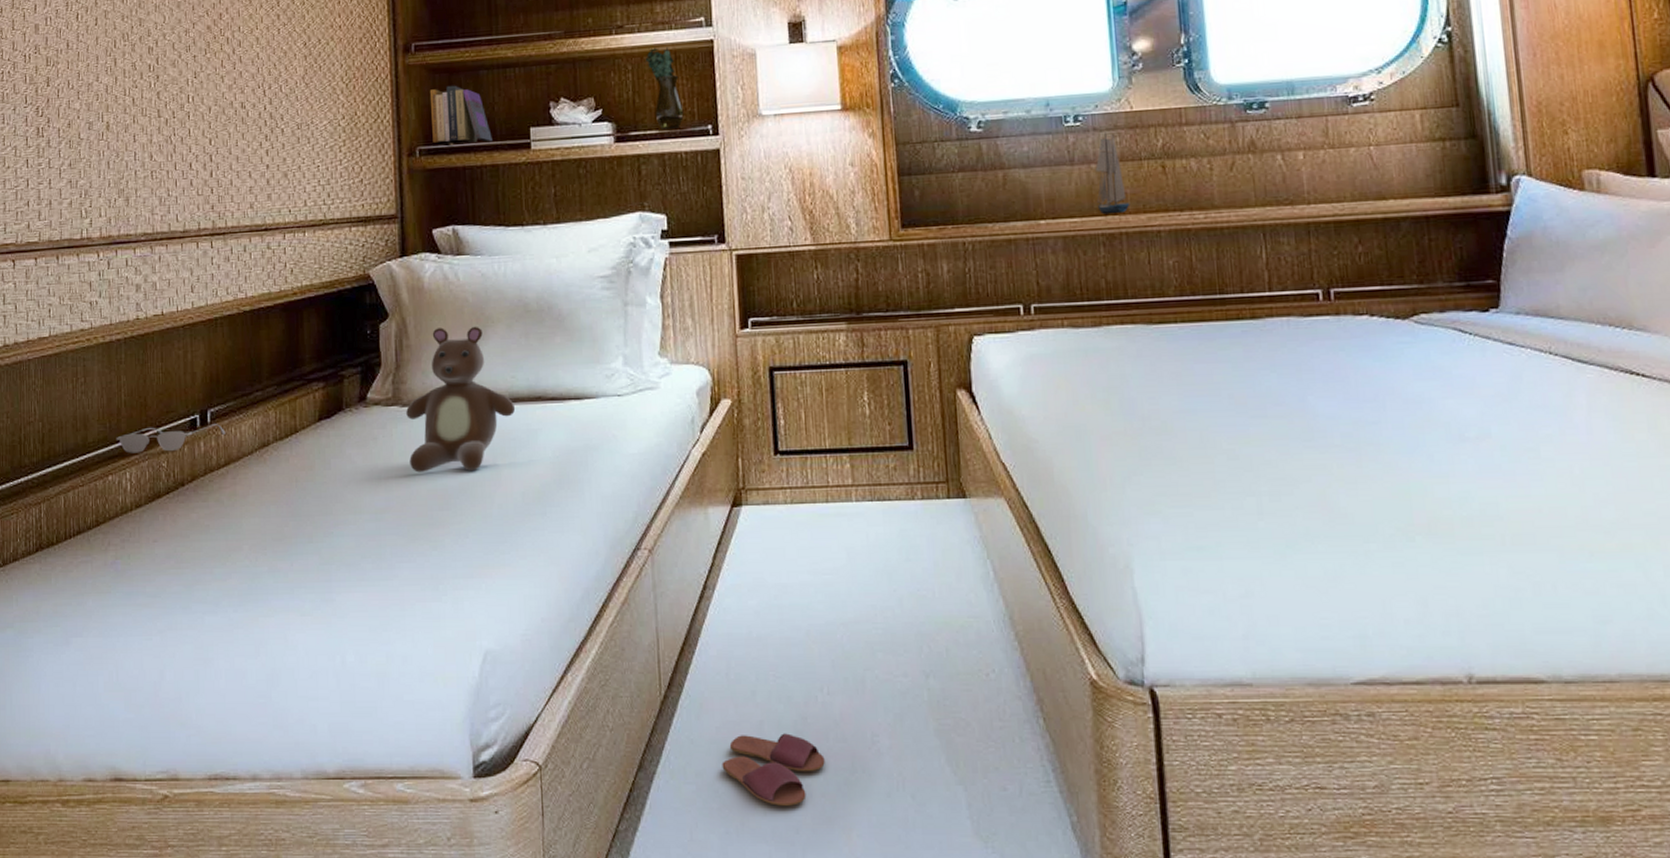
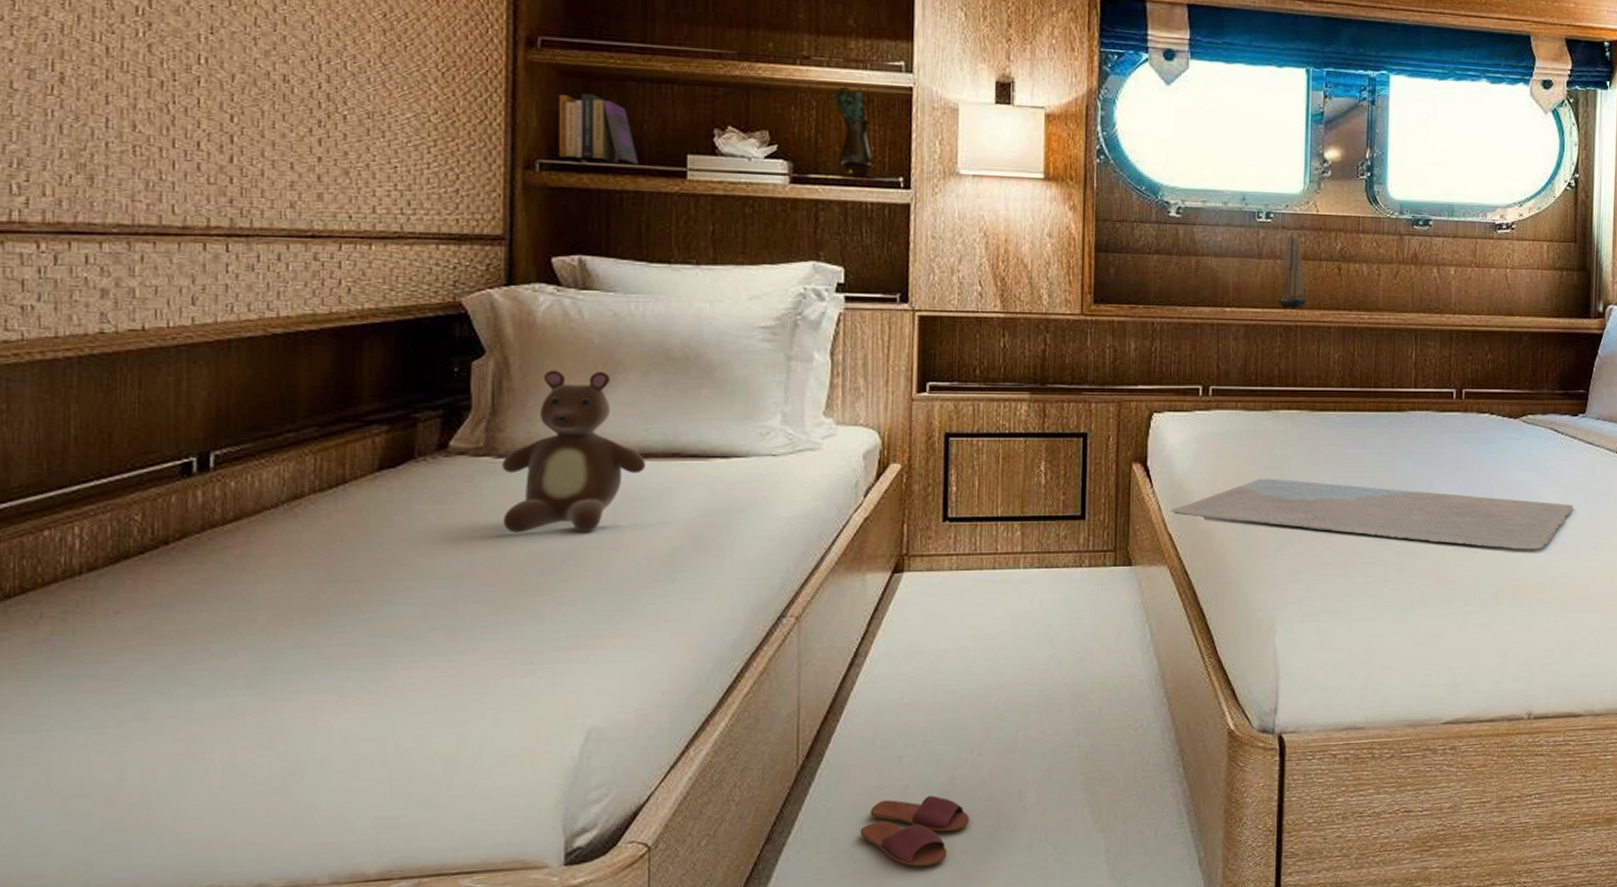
eyeglasses: present [116,424,226,454] -> none [58,470,238,503]
bath mat: none [1002,400,1498,477] -> present [1171,478,1573,551]

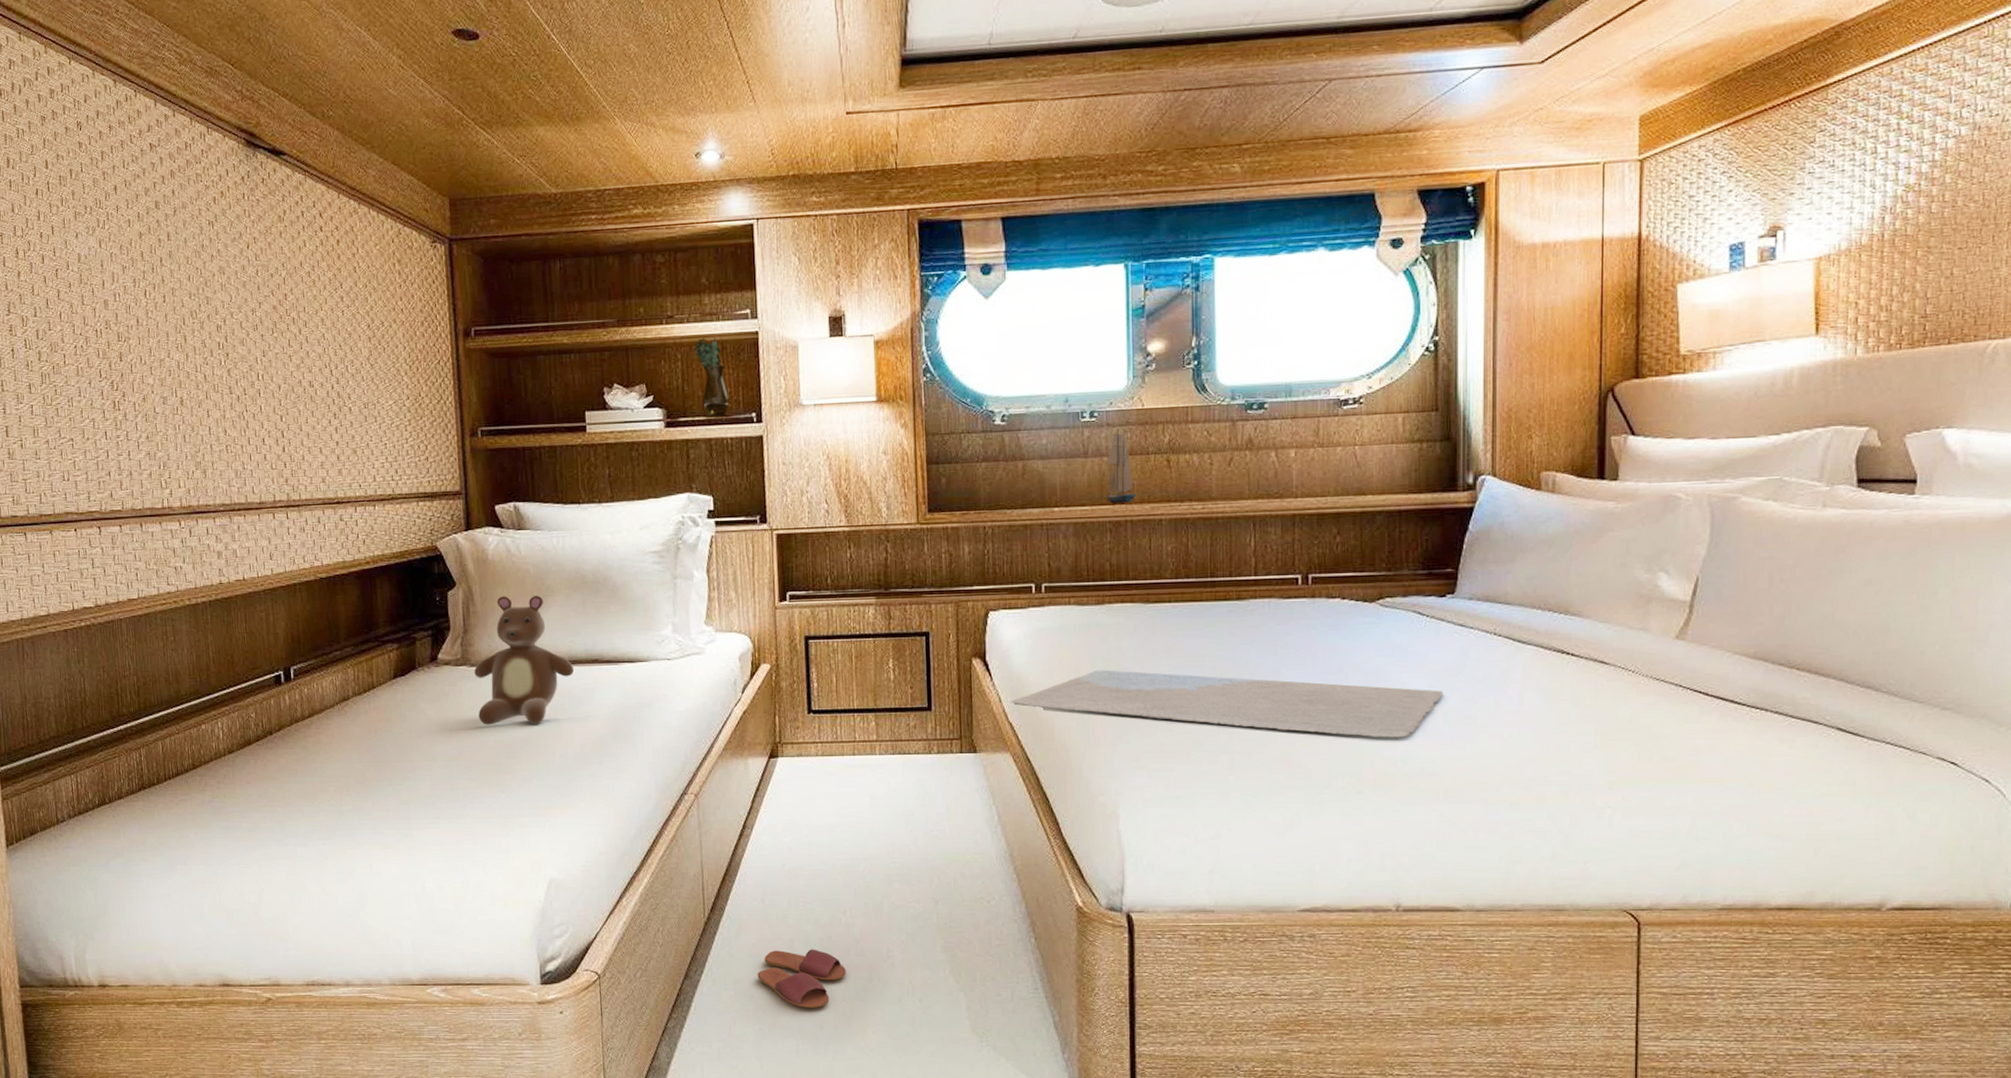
books: present [558,93,638,167] -> none [489,369,550,428]

